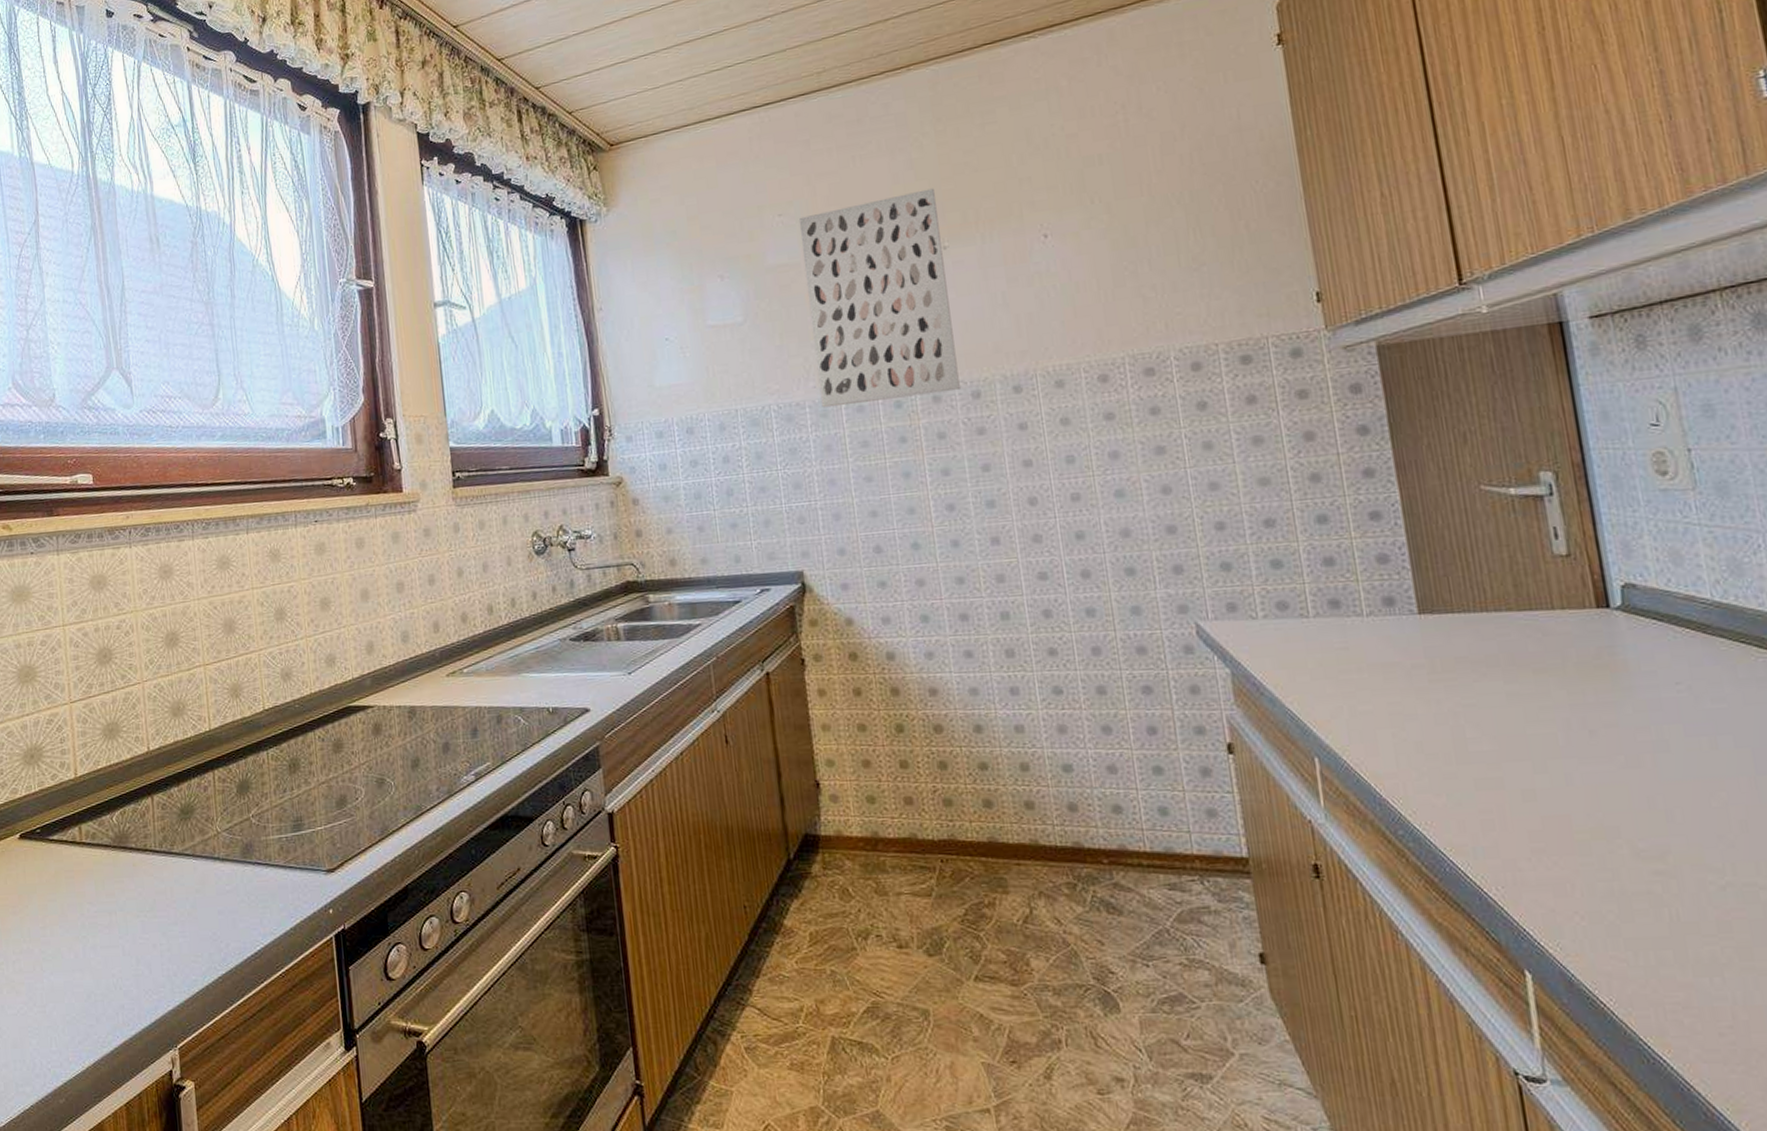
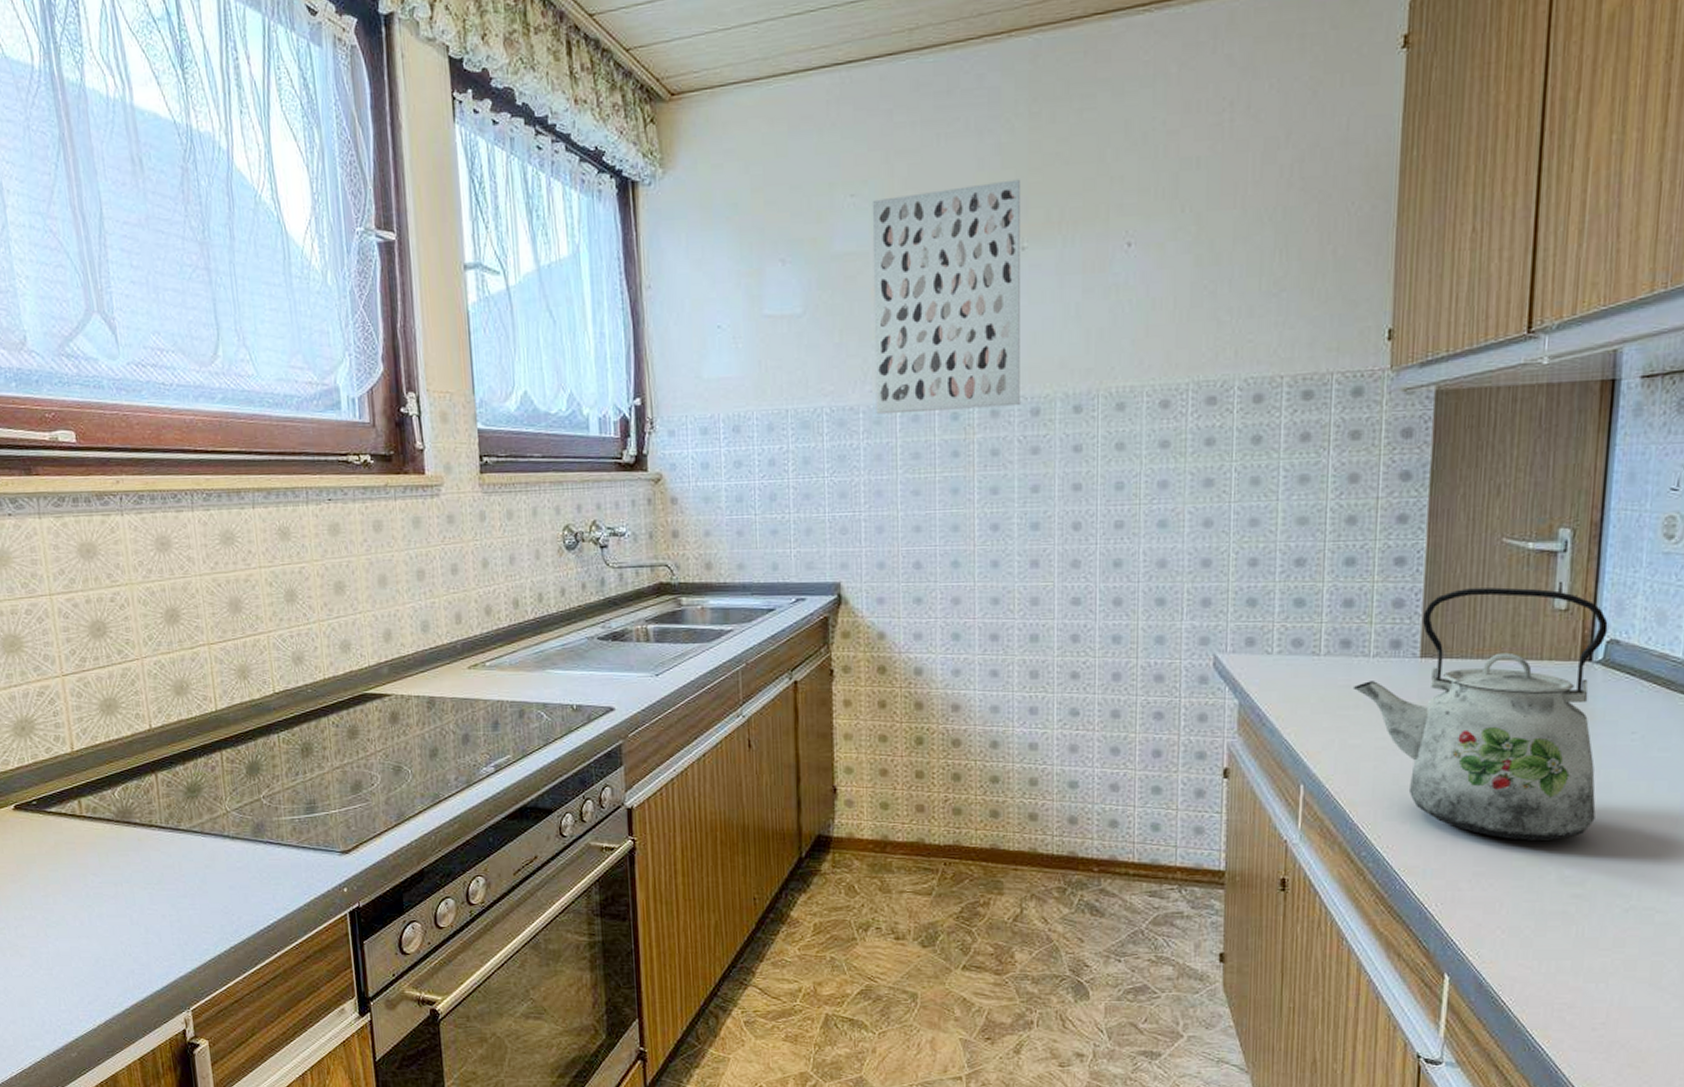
kettle: none [1351,535,1658,810] -> present [1352,587,1608,840]

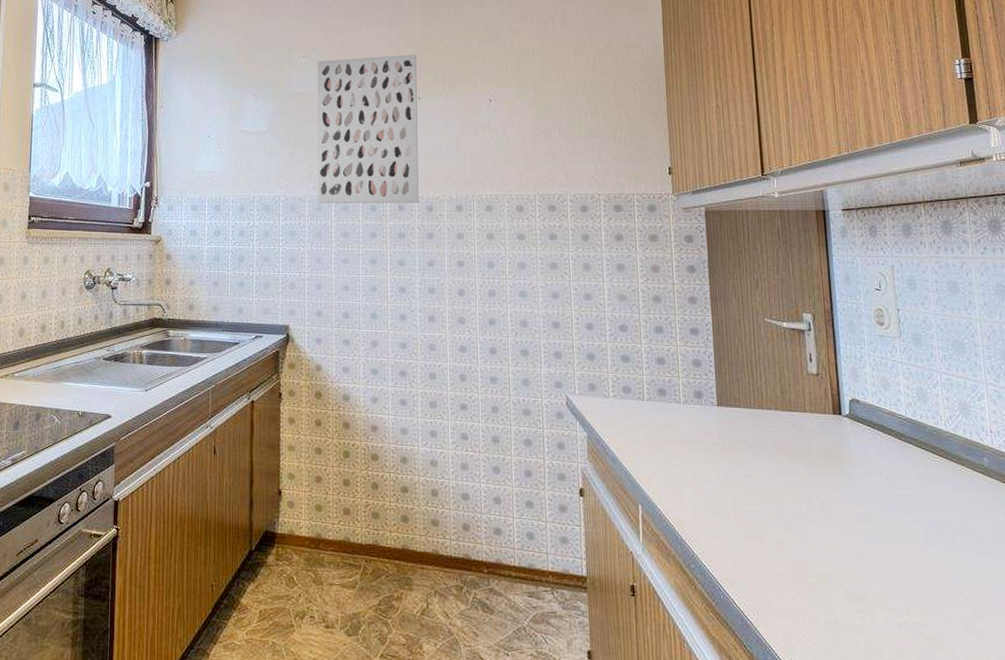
kettle: present [1352,587,1608,840] -> none [670,354,864,561]

